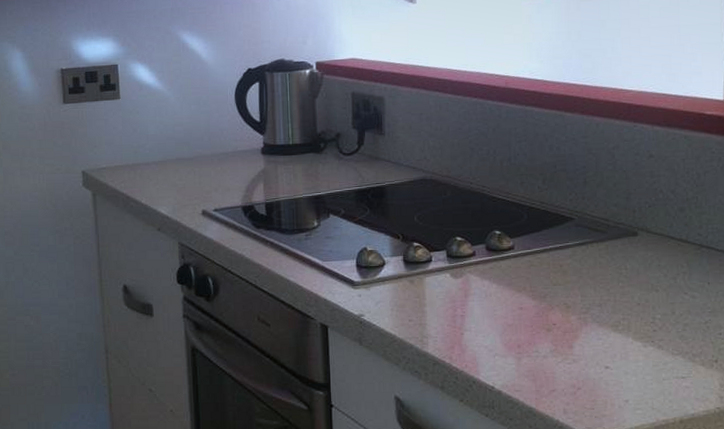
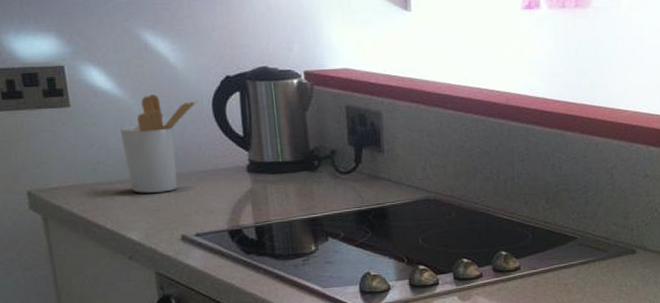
utensil holder: none [158,87,223,173] -> present [119,94,198,193]

